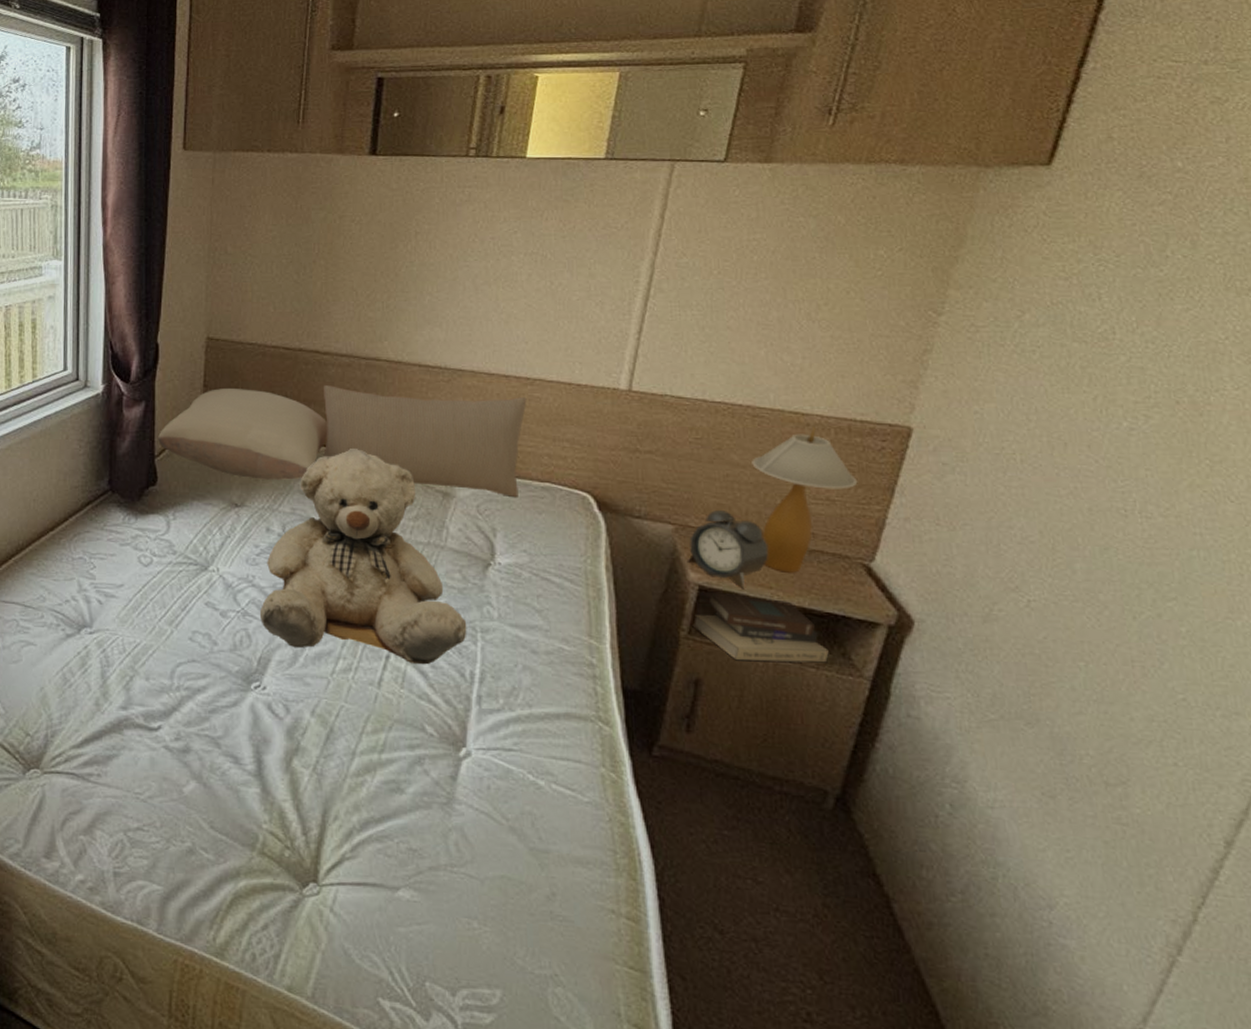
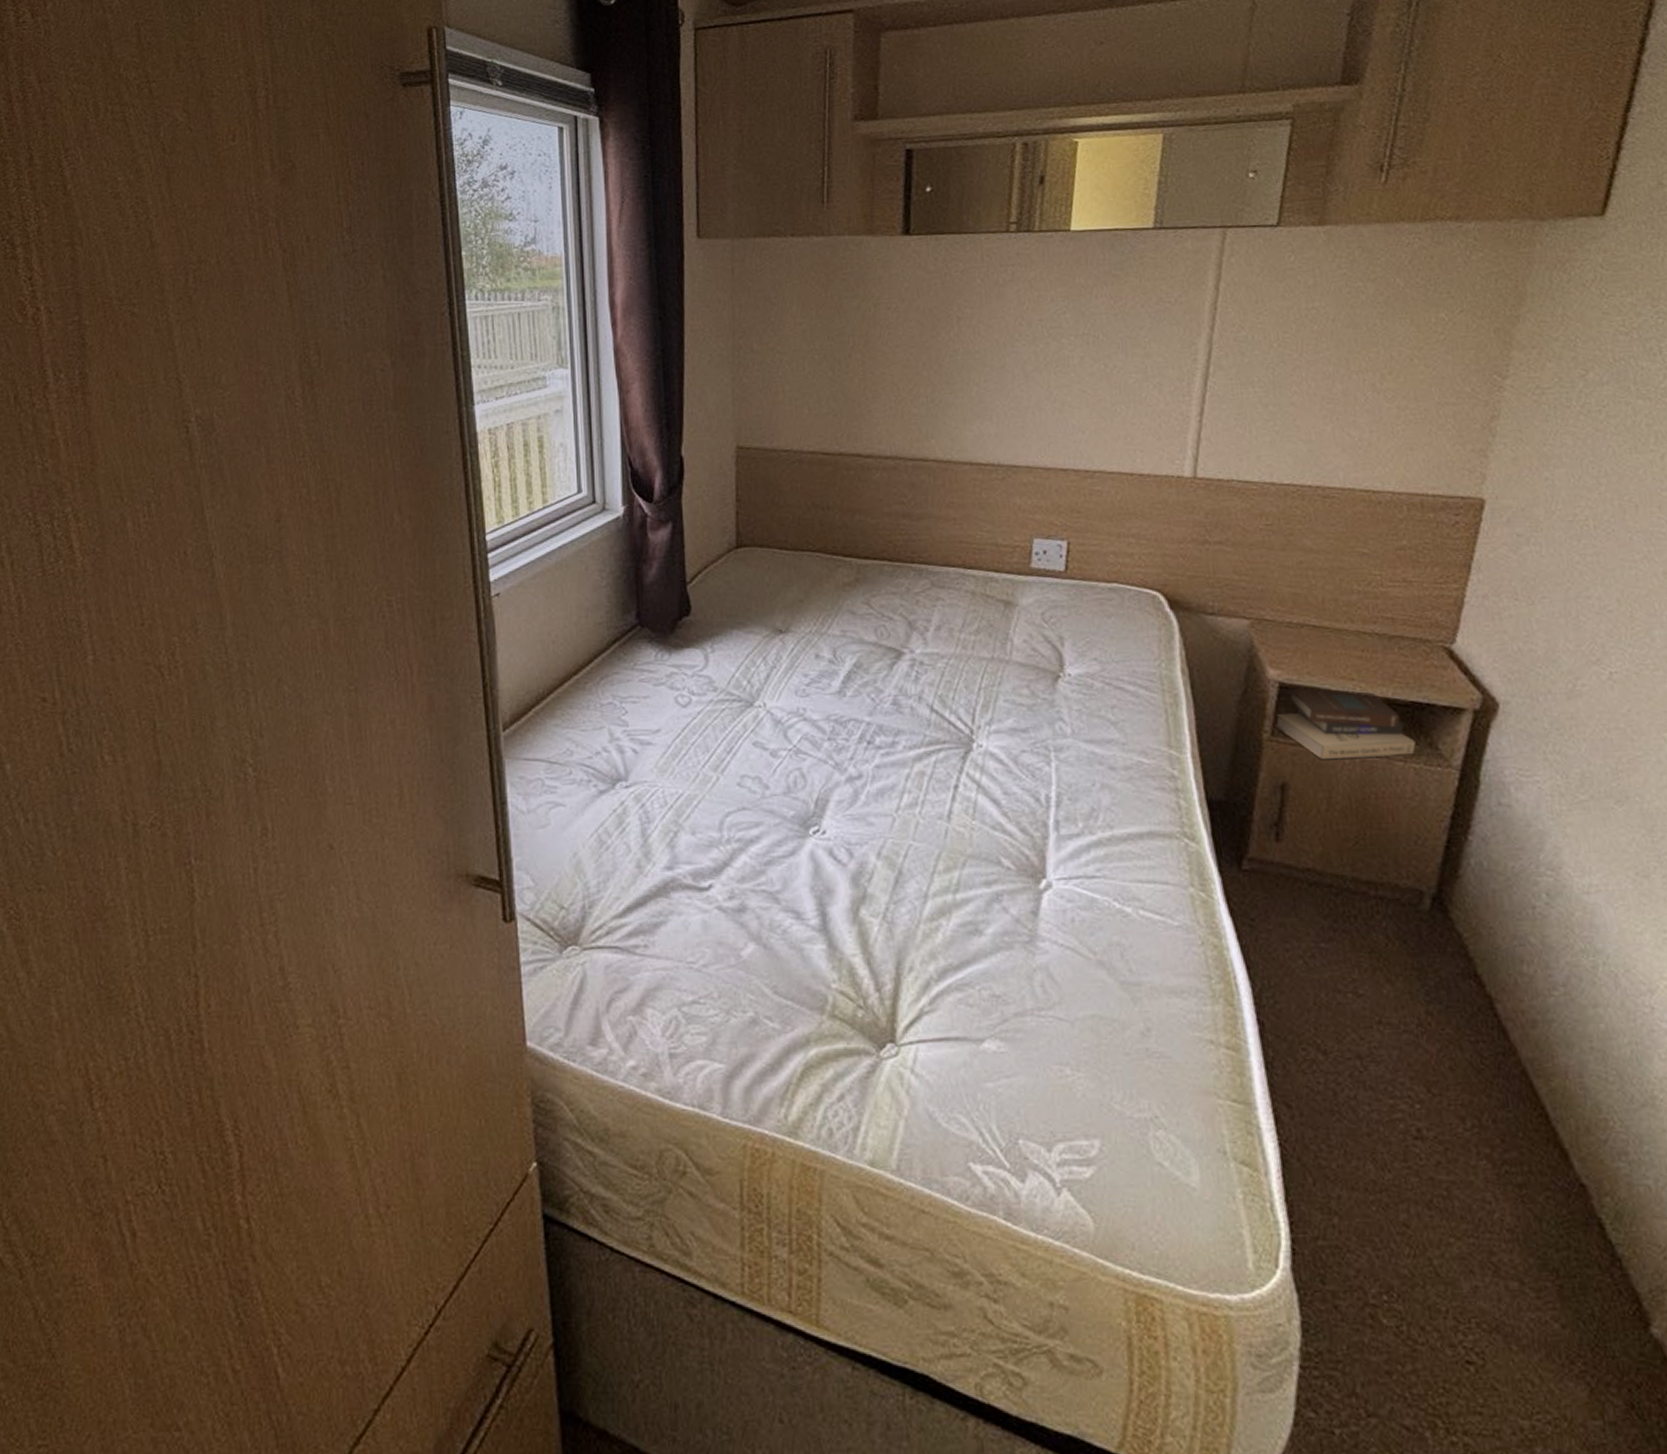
pillow: present [157,387,328,480] -> none [688,501,877,601]
teddy bear: present [259,447,467,665] -> none [813,558,1040,792]
pillow: present [323,384,527,498] -> none [869,491,1088,602]
alarm clock: present [687,509,769,590] -> none [1265,599,1348,684]
table lamp: present [752,427,858,573] -> none [1325,504,1434,662]

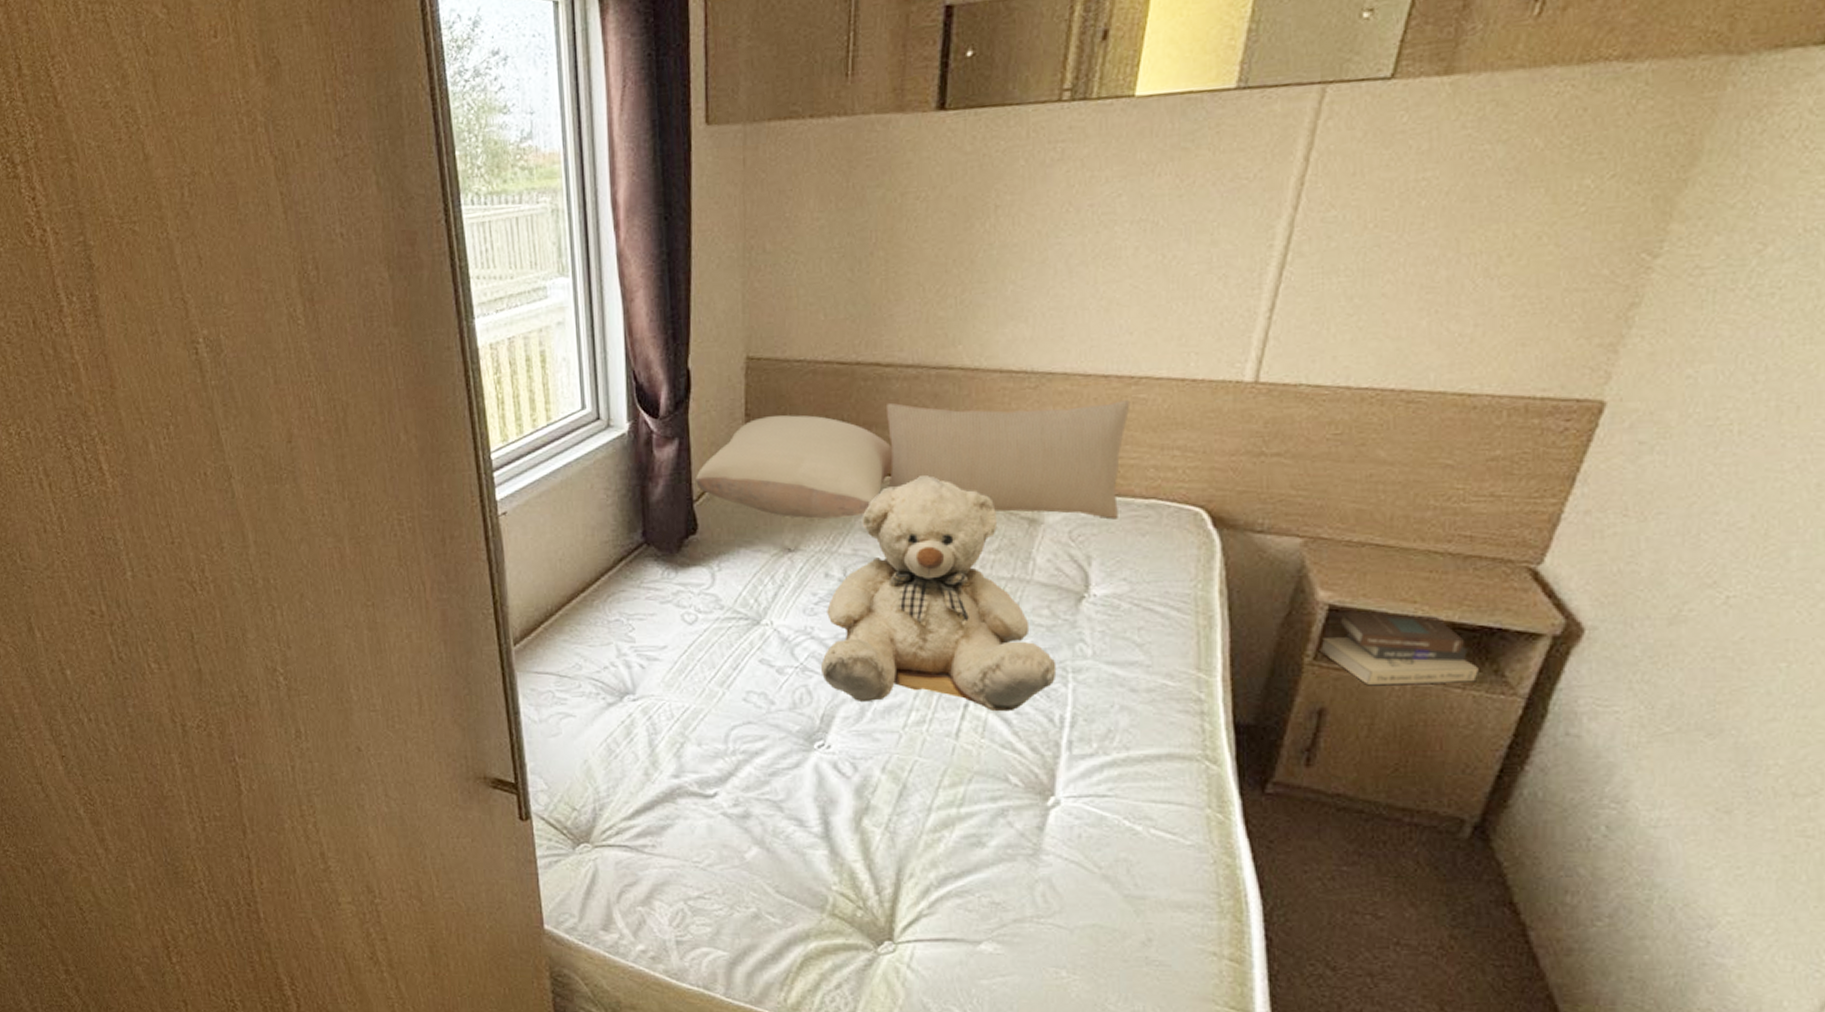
pillow: none [688,501,877,601] -> present [694,415,893,519]
teddy bear: none [813,558,1040,792] -> present [820,474,1057,712]
pillow: none [869,491,1088,602] -> present [887,400,1131,520]

